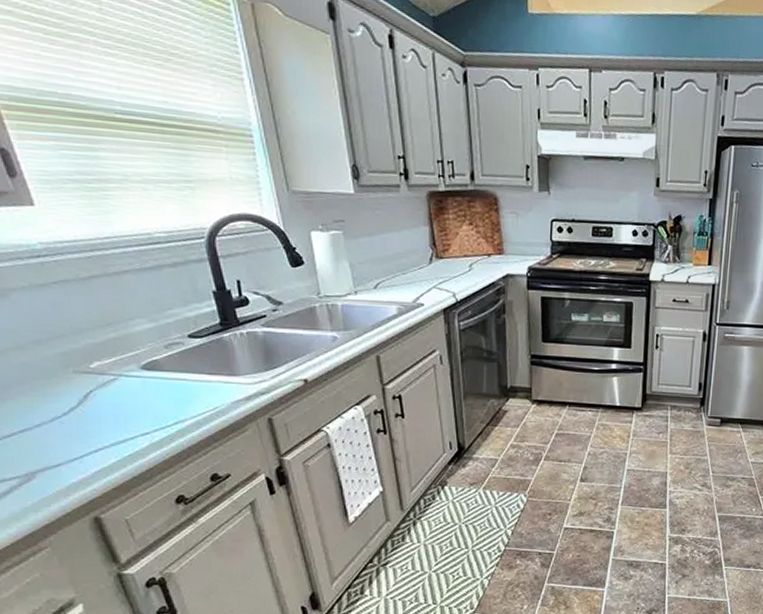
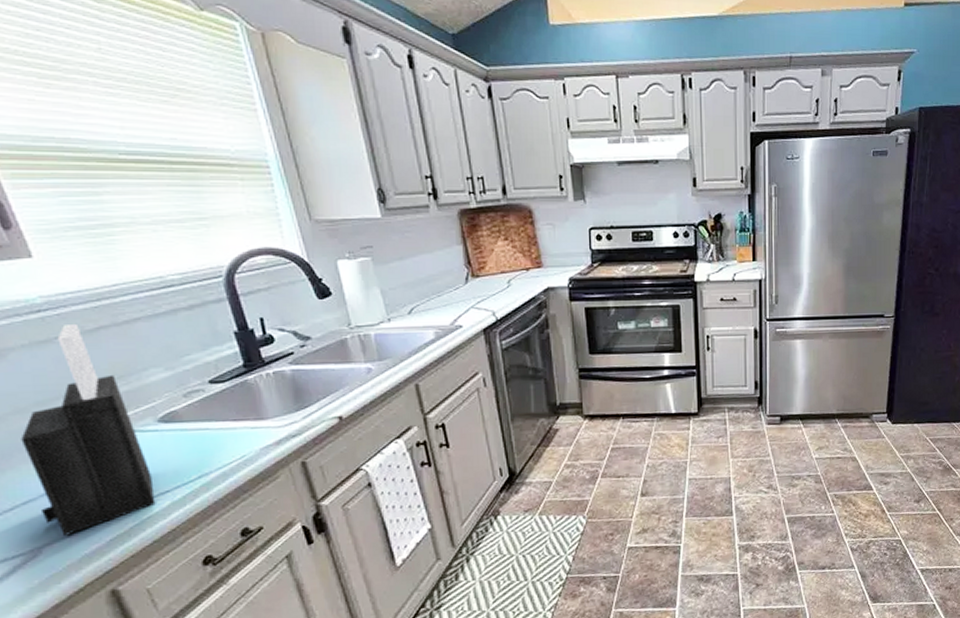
knife block: none [19,270,136,464] -> present [20,323,156,536]

